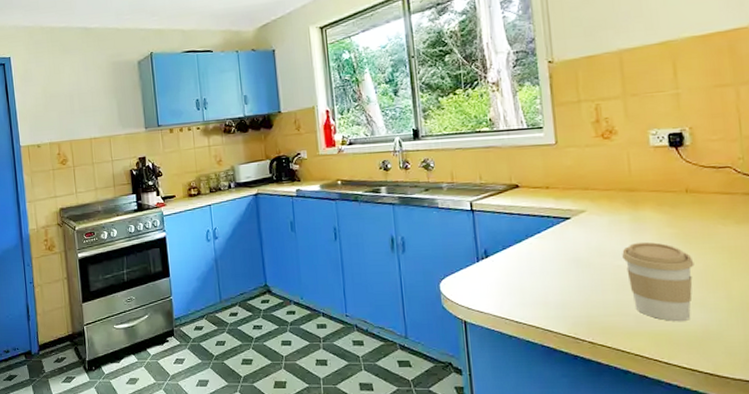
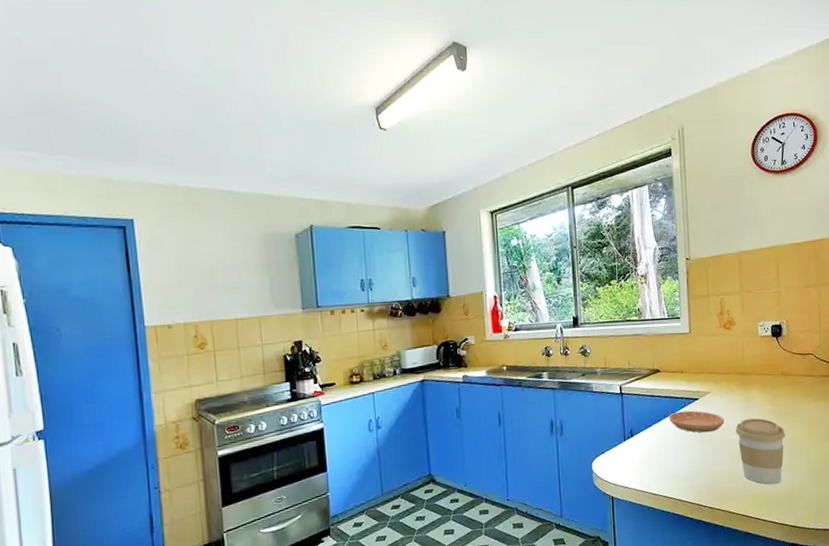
saucer: none [531,231,606,257] -> present [668,410,724,433]

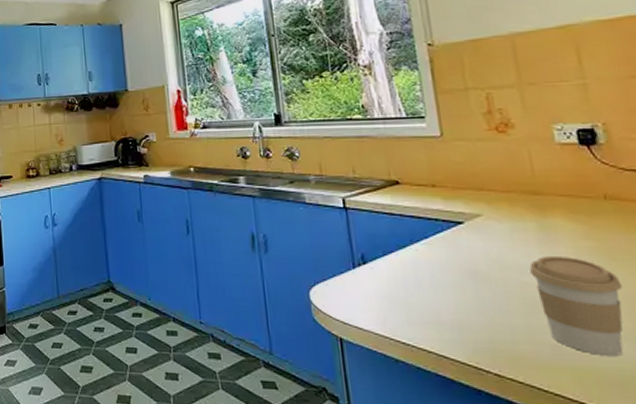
saucer: present [668,410,724,433] -> none [417,237,510,269]

